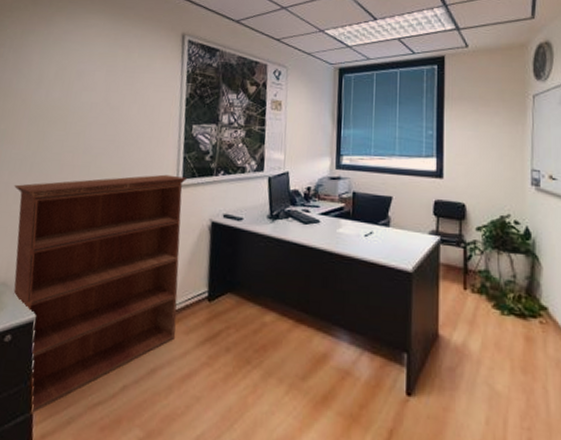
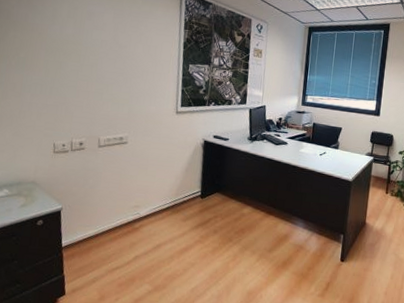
bookcase: present [13,174,187,414] -> none [37,102,184,276]

